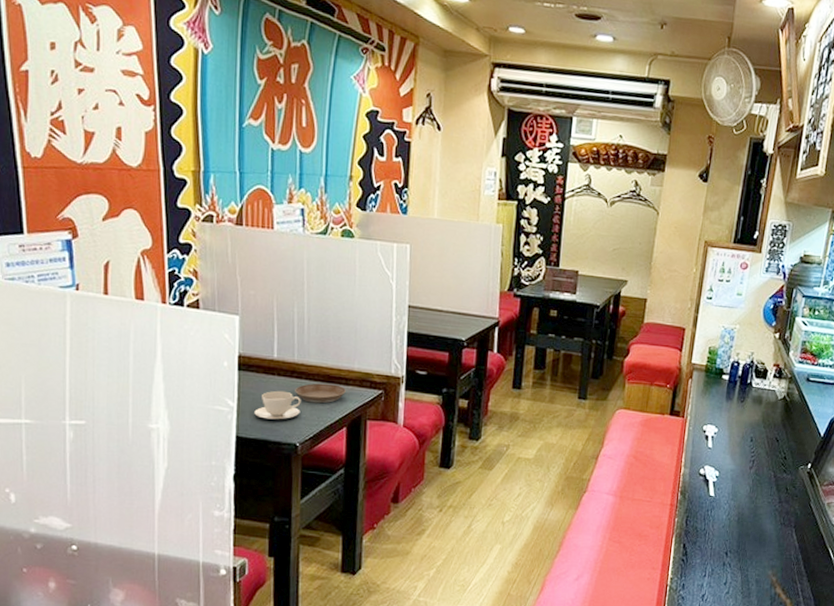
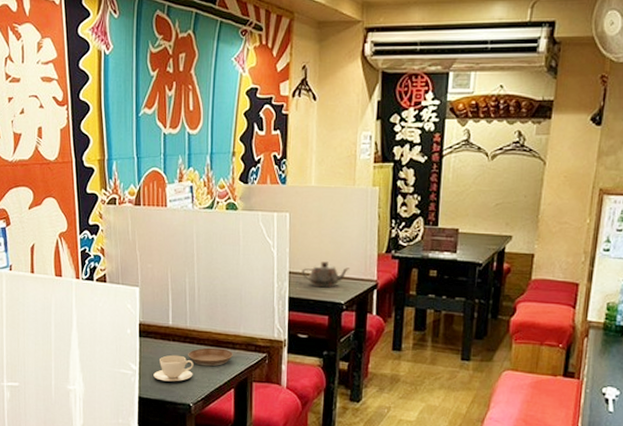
teapot: none [422,295,472,324] -> present [302,260,350,288]

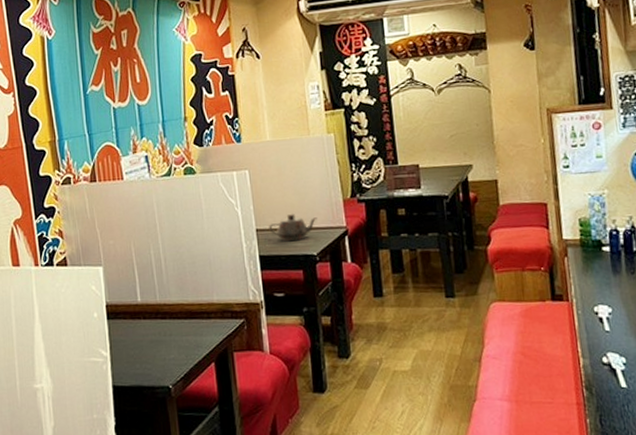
teacup: present [153,354,194,382] -> none [126,333,169,365]
saucer: present [188,347,233,367] -> none [161,319,209,342]

